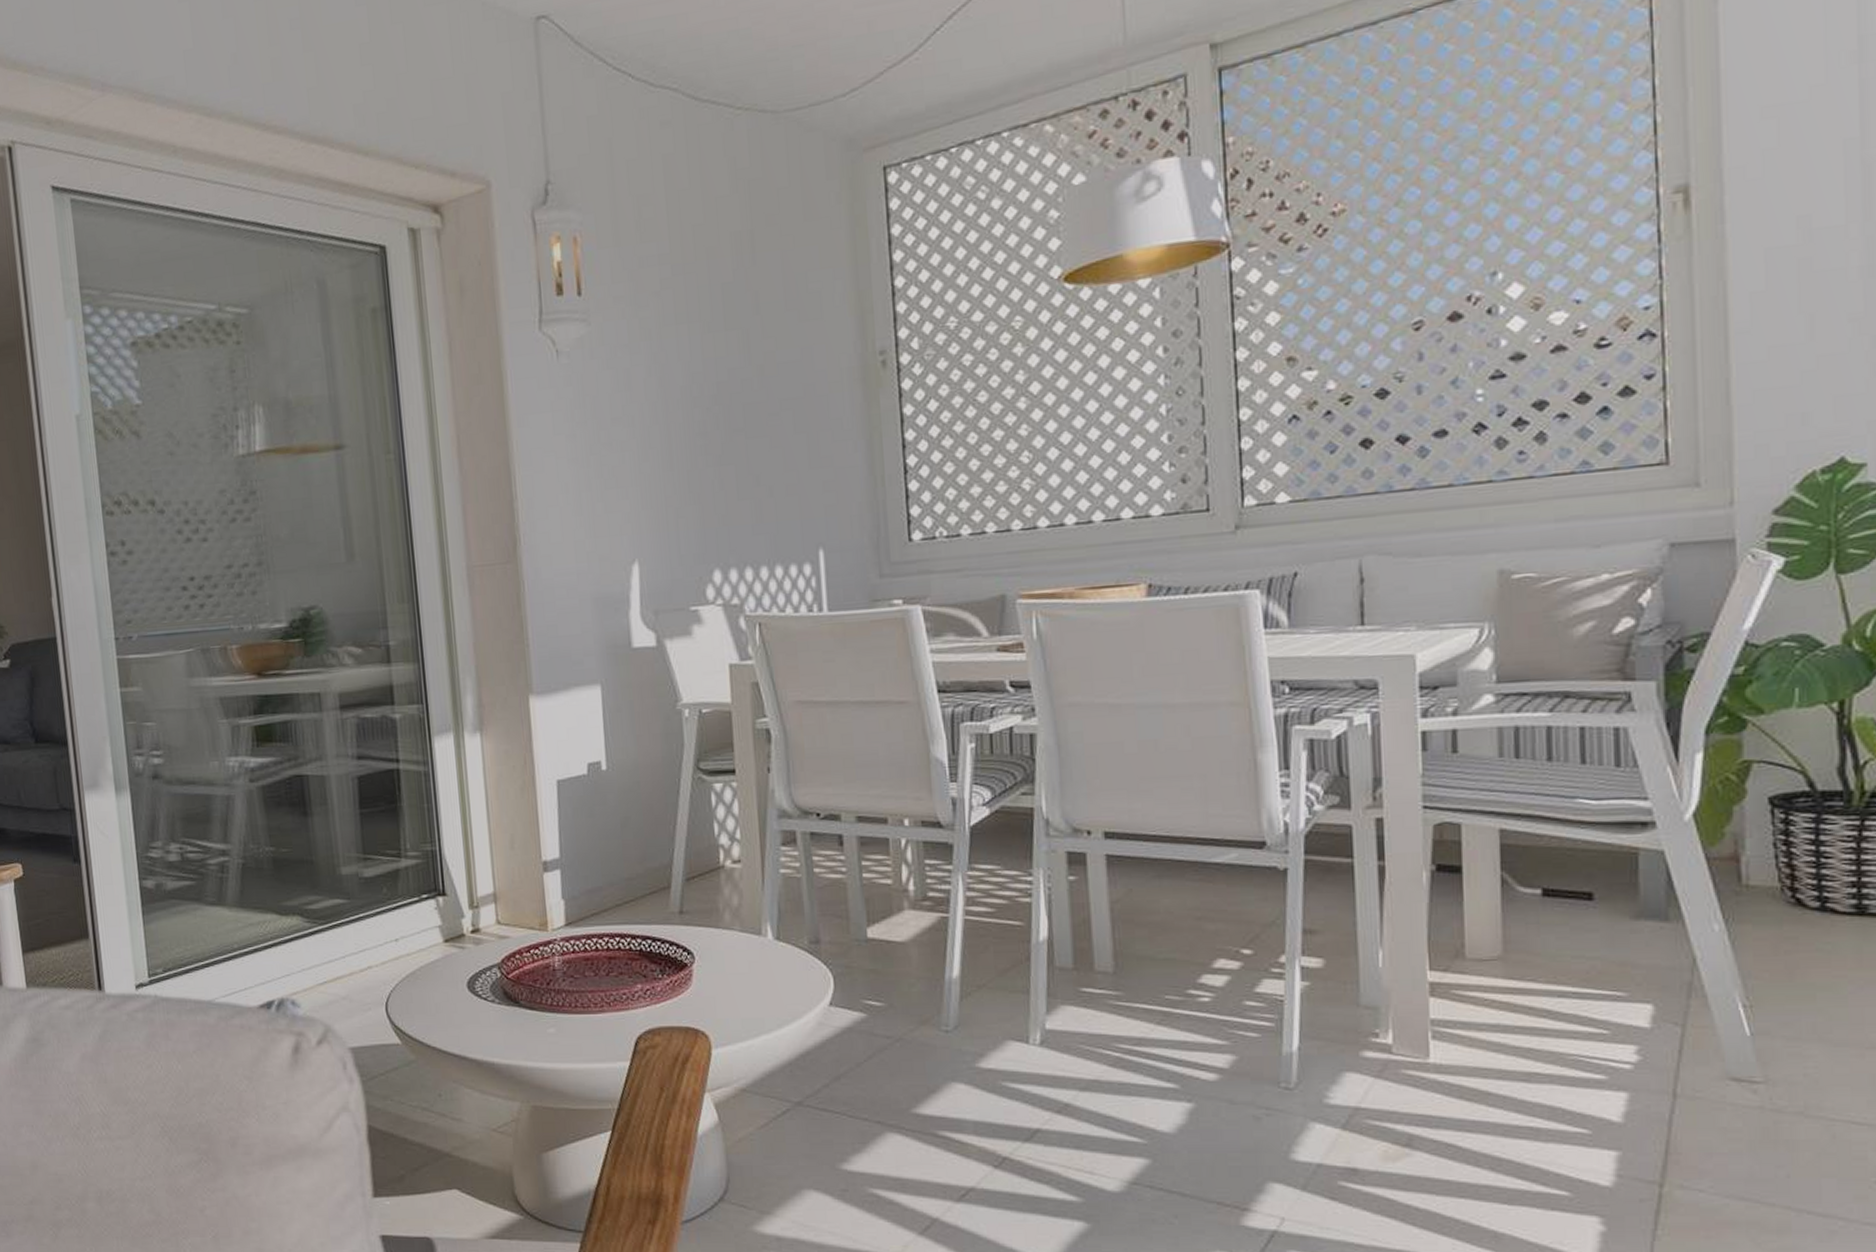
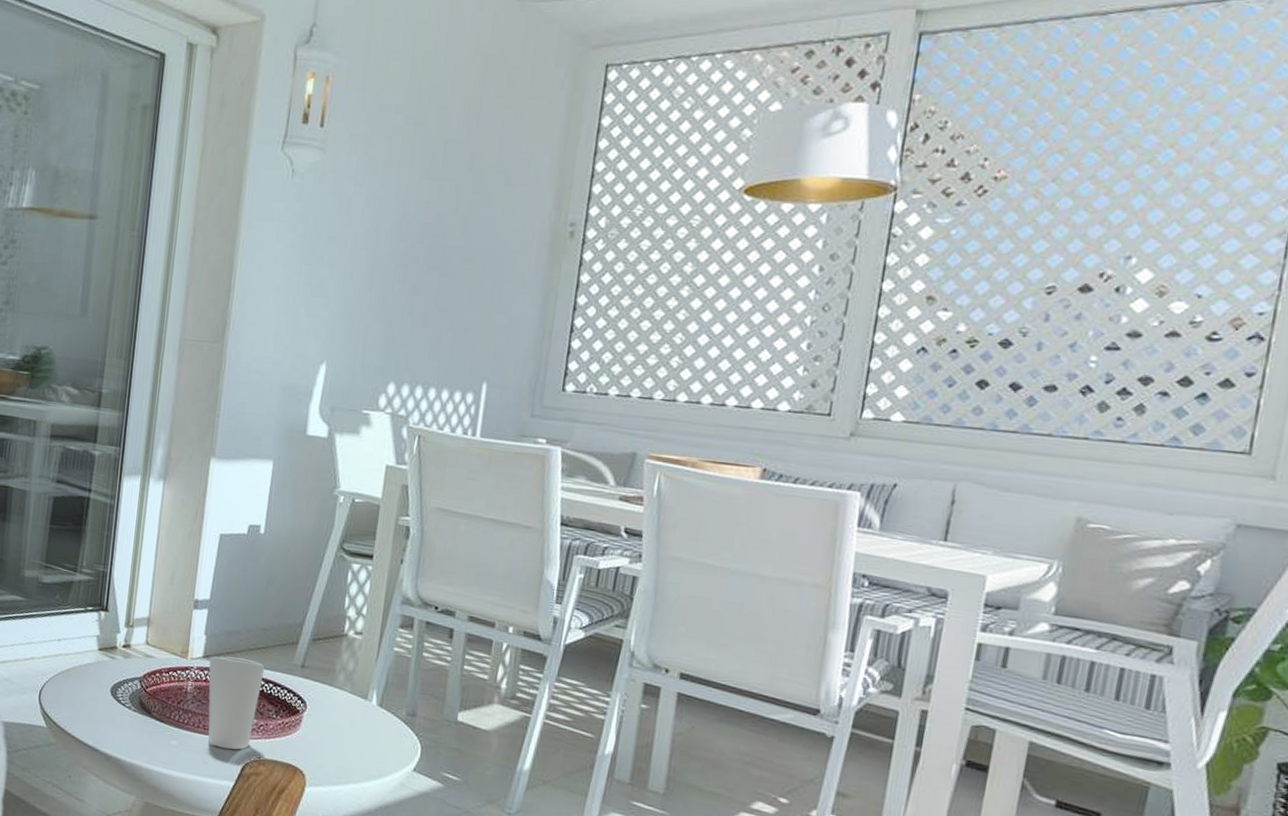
cup: none [573,917,639,1025] -> present [207,656,265,750]

